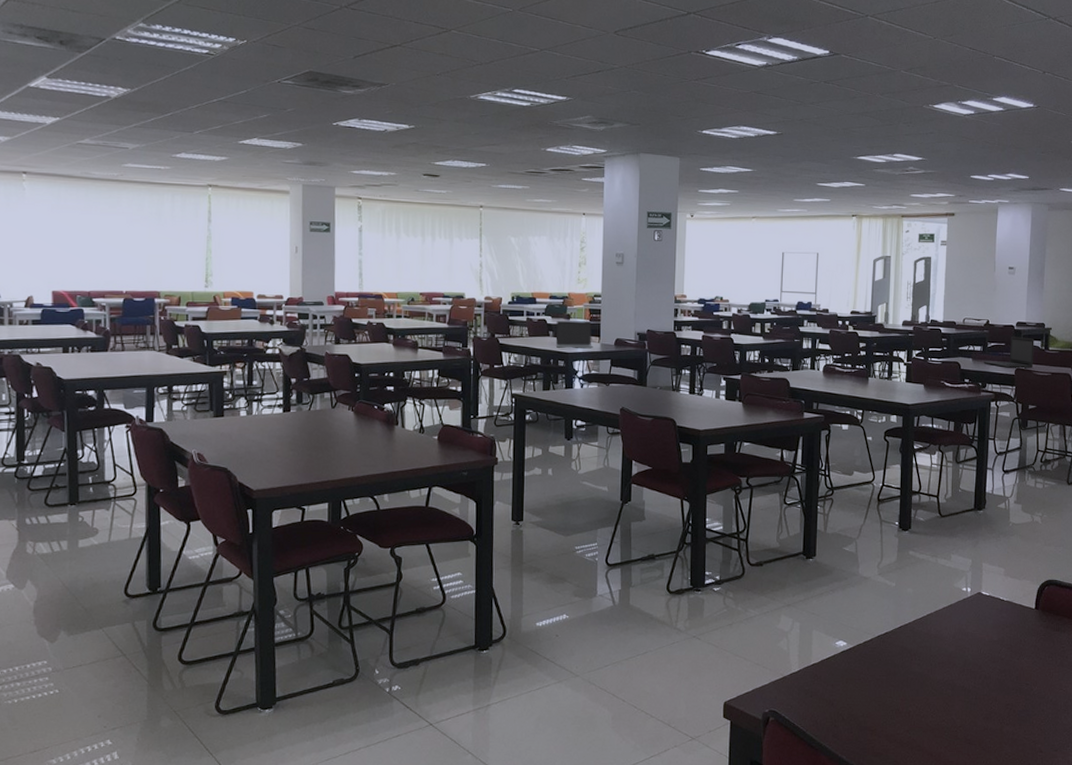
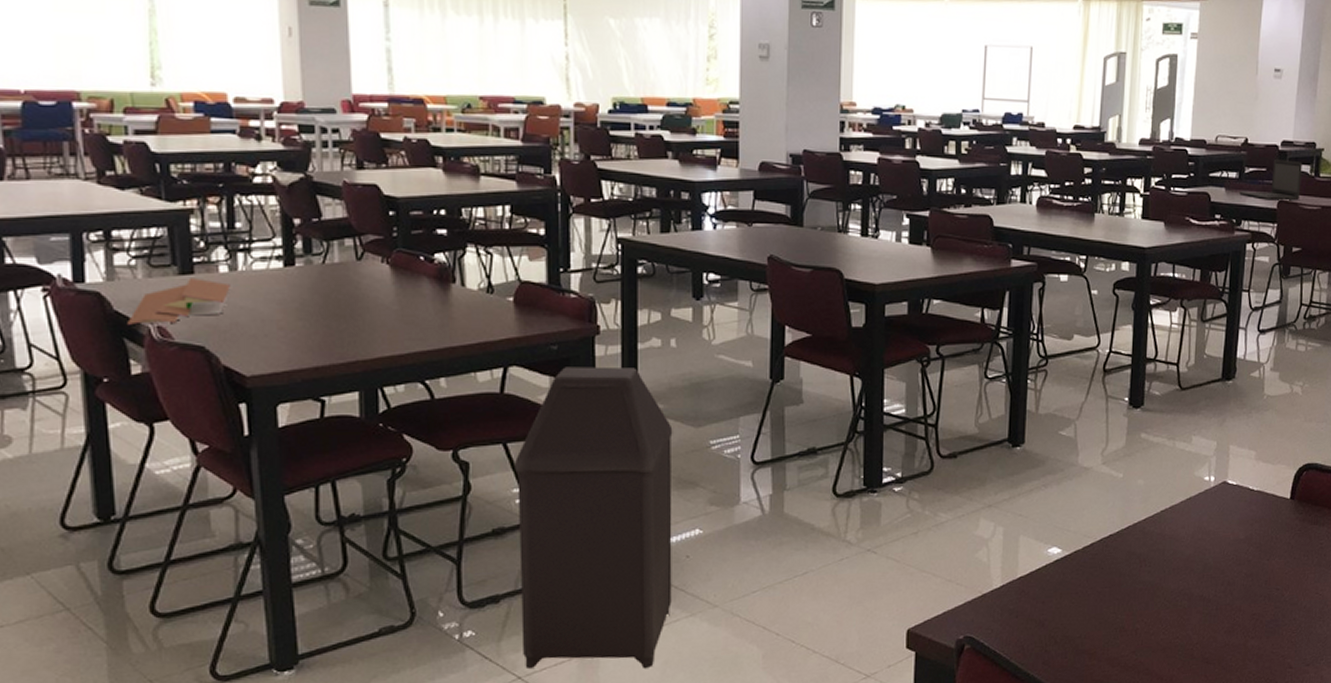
papers: none [178,419,247,453] -> present [127,277,230,326]
trash can: none [433,488,548,722] -> present [514,366,673,668]
laptop: present [555,320,593,349] -> none [676,136,729,175]

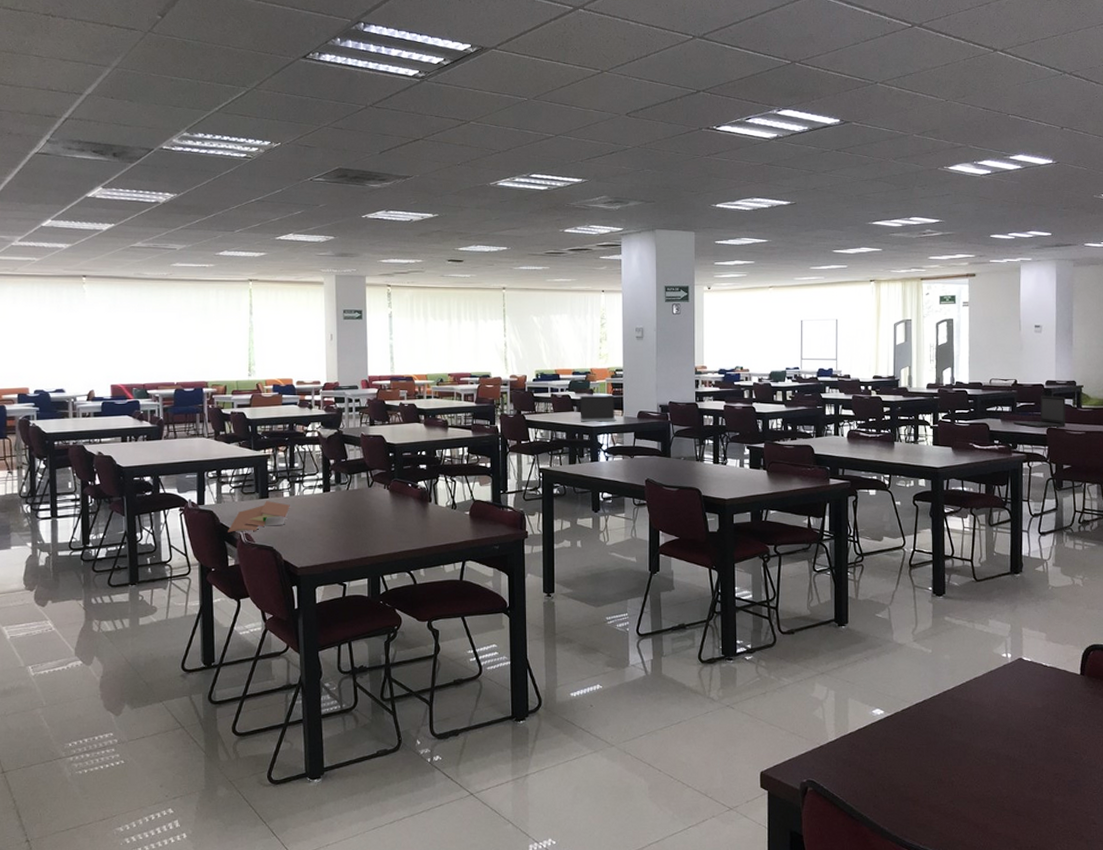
trash can: present [514,366,673,668] -> none [469,561,580,792]
laptop: none [676,136,729,175] -> present [580,395,617,422]

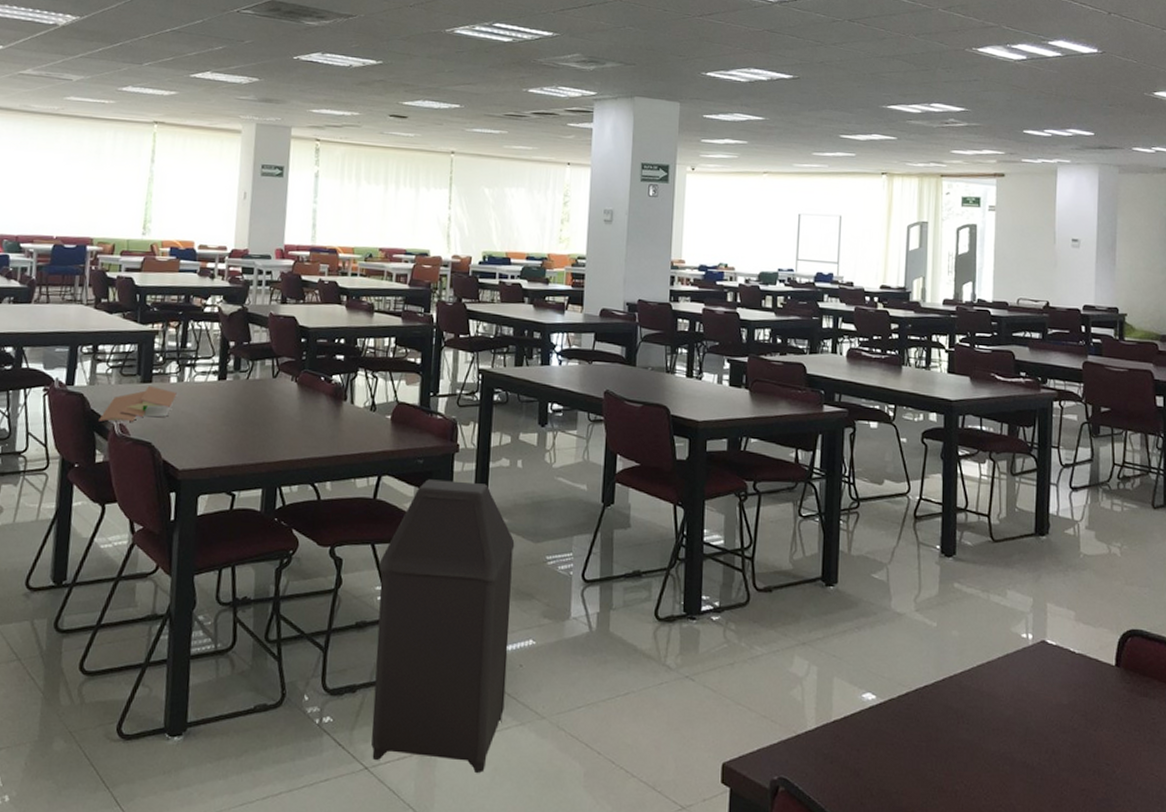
trash can: none [469,561,580,792] -> present [371,479,515,773]
laptop: present [580,395,617,422] -> none [531,285,575,319]
laptop: present [1012,396,1066,428] -> none [1042,322,1106,363]

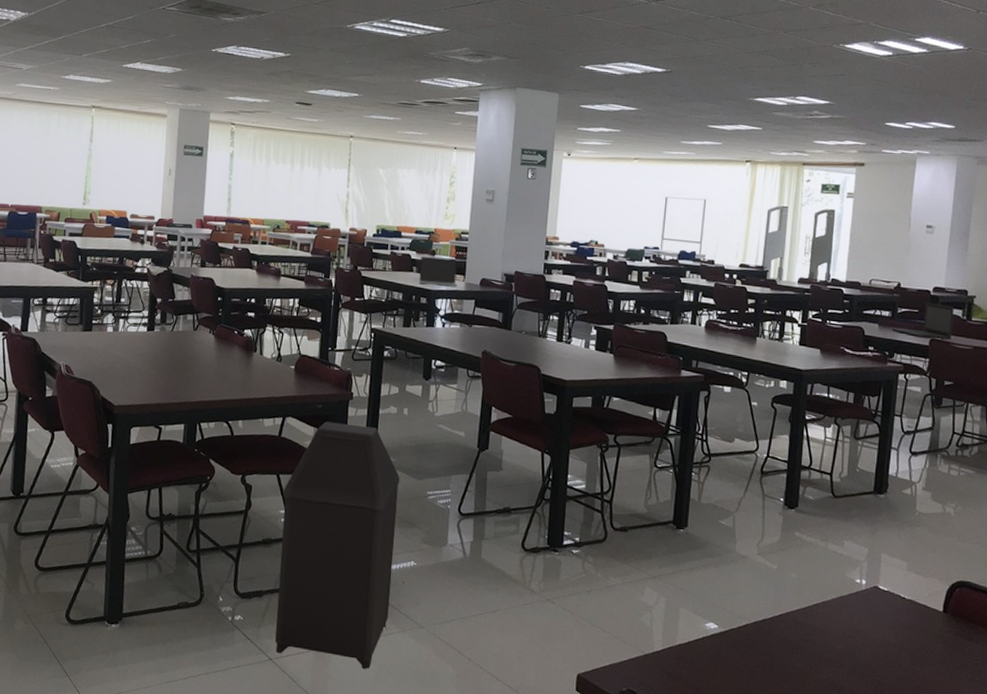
papers: present [99,385,177,423] -> none [48,333,113,364]
laptop: none [531,285,575,319] -> present [419,256,458,287]
laptop: none [1042,322,1106,363] -> present [891,303,954,340]

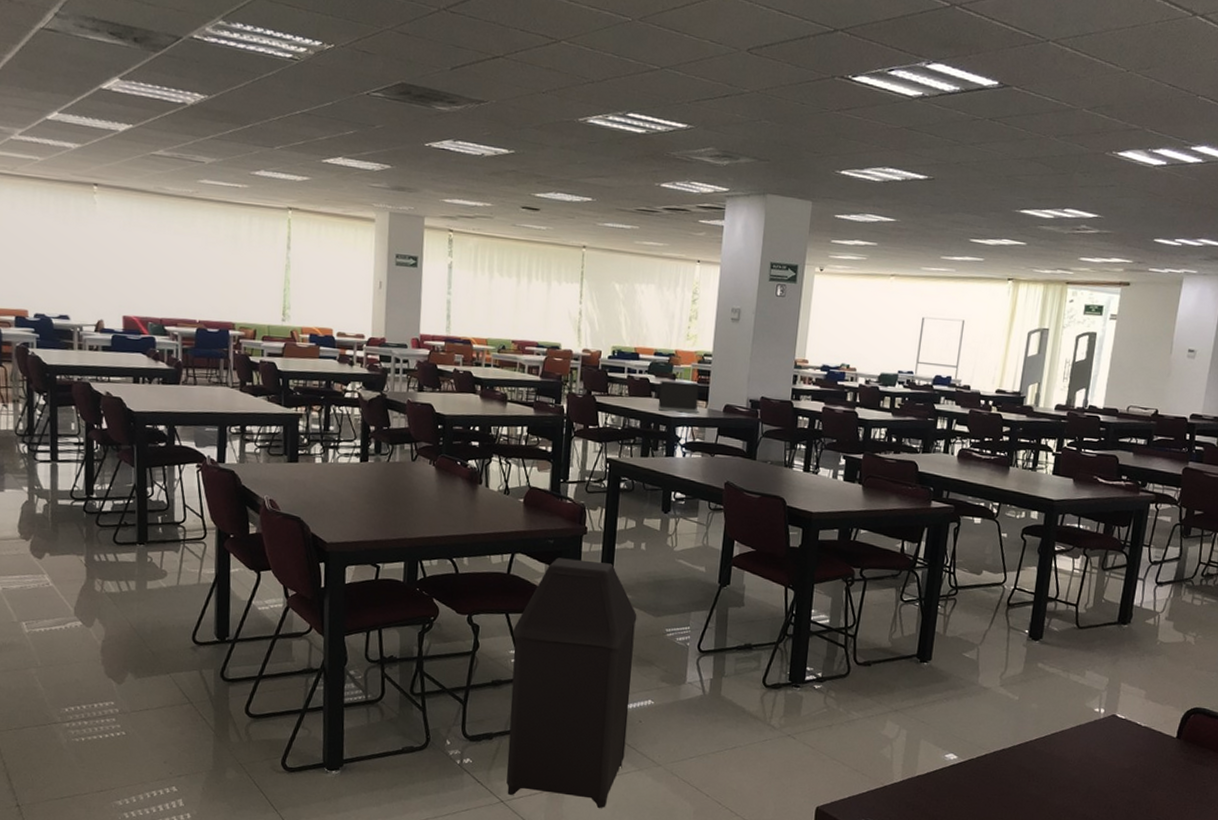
laptop: present [891,303,954,340] -> none [1145,430,1210,469]

